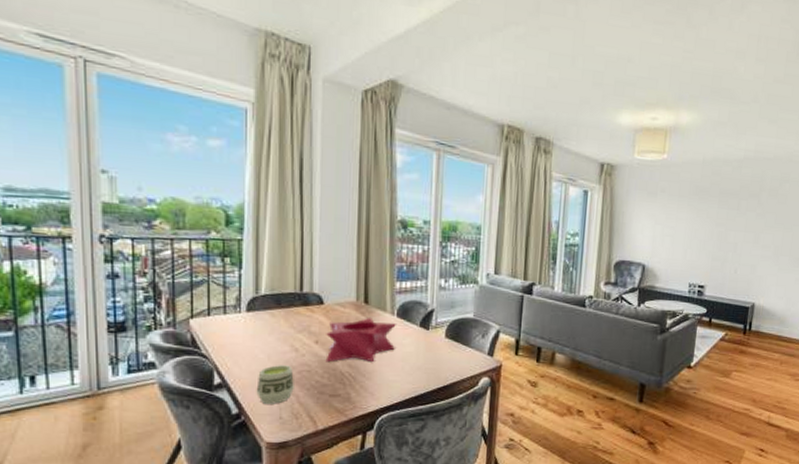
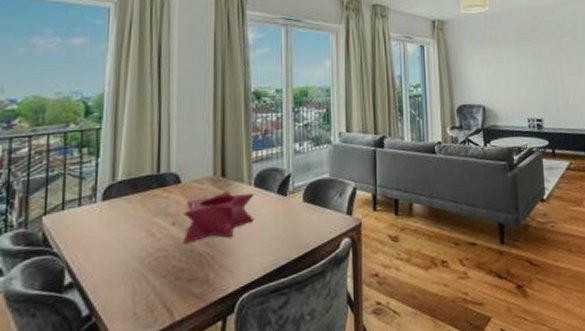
cup: present [256,365,294,404] -> none [109,253,150,300]

